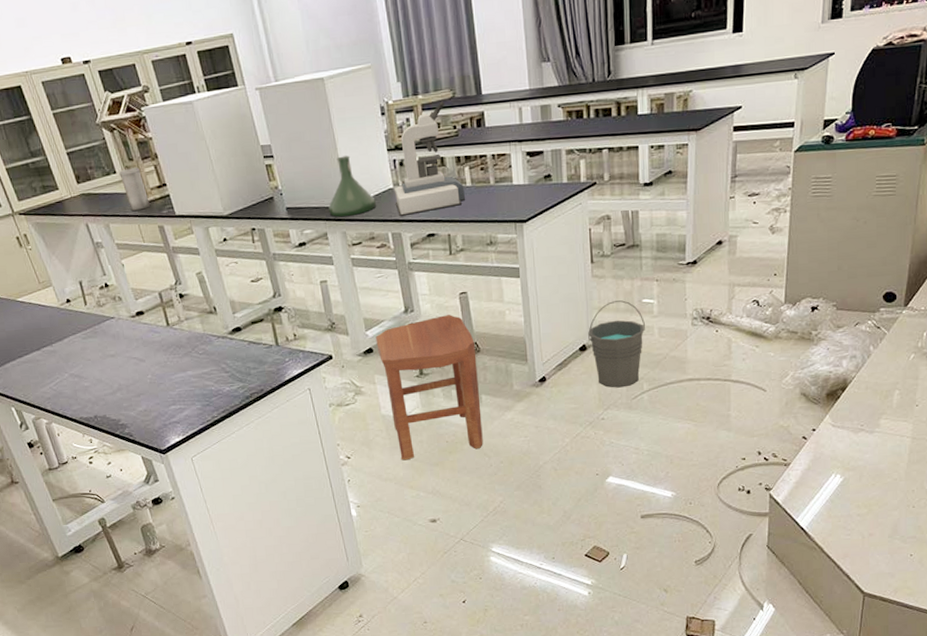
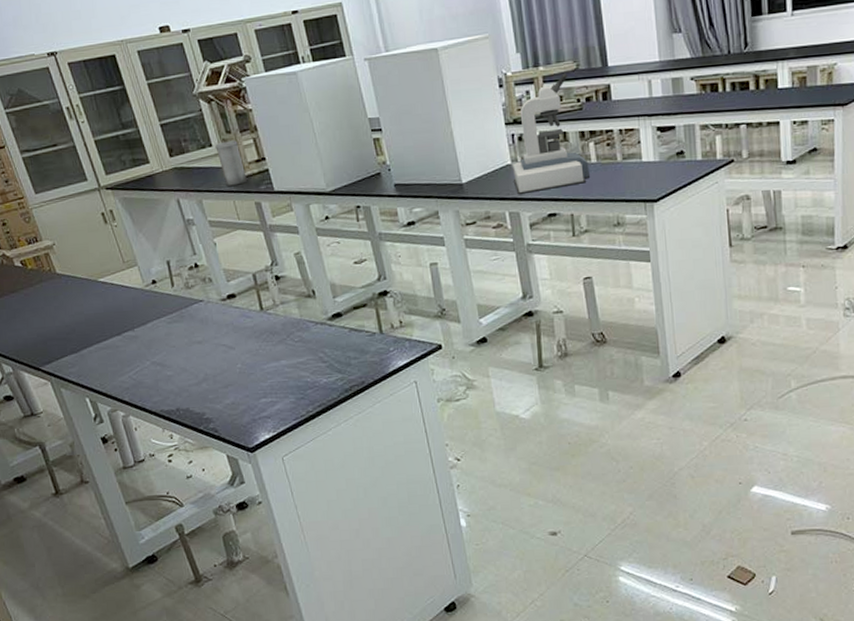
flask: present [328,155,376,218] -> none [440,129,492,195]
stool: present [376,315,483,461] -> none [490,301,610,464]
bucket: present [588,300,645,388] -> none [727,288,791,385]

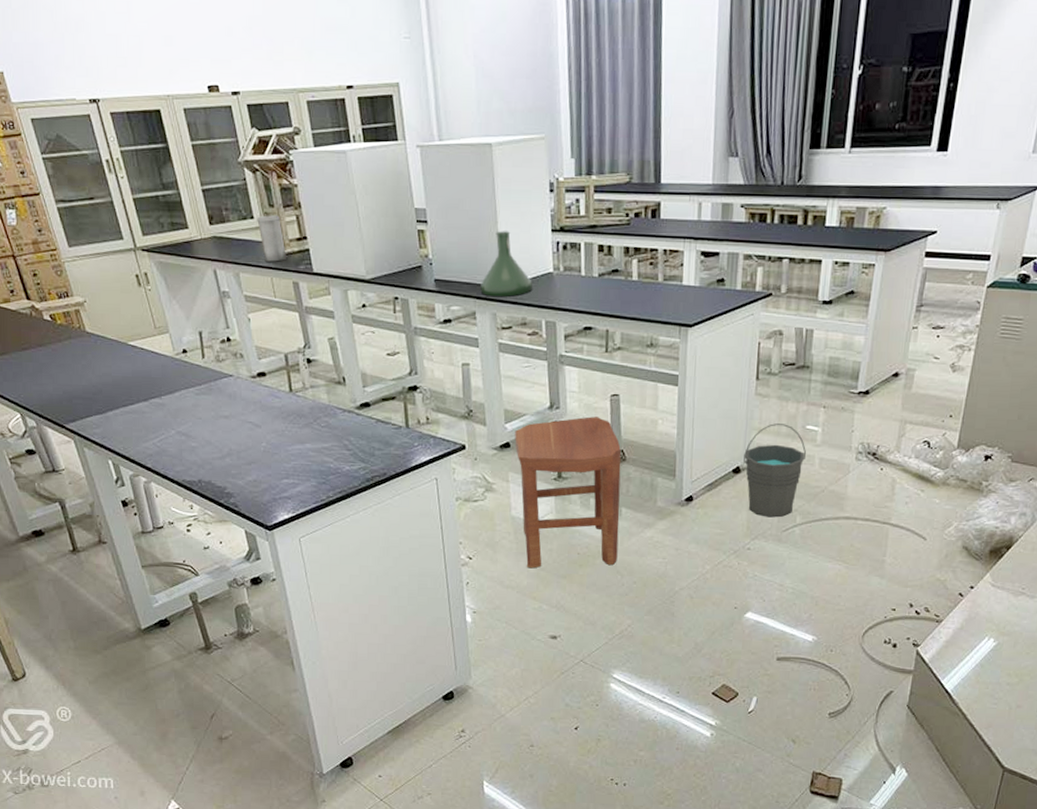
flask: none [440,129,492,195] -> present [480,231,532,297]
stool: none [490,301,610,464] -> present [515,416,622,569]
microscope: present [513,72,590,194] -> none [553,184,630,304]
bucket: none [727,288,791,385] -> present [743,423,806,518]

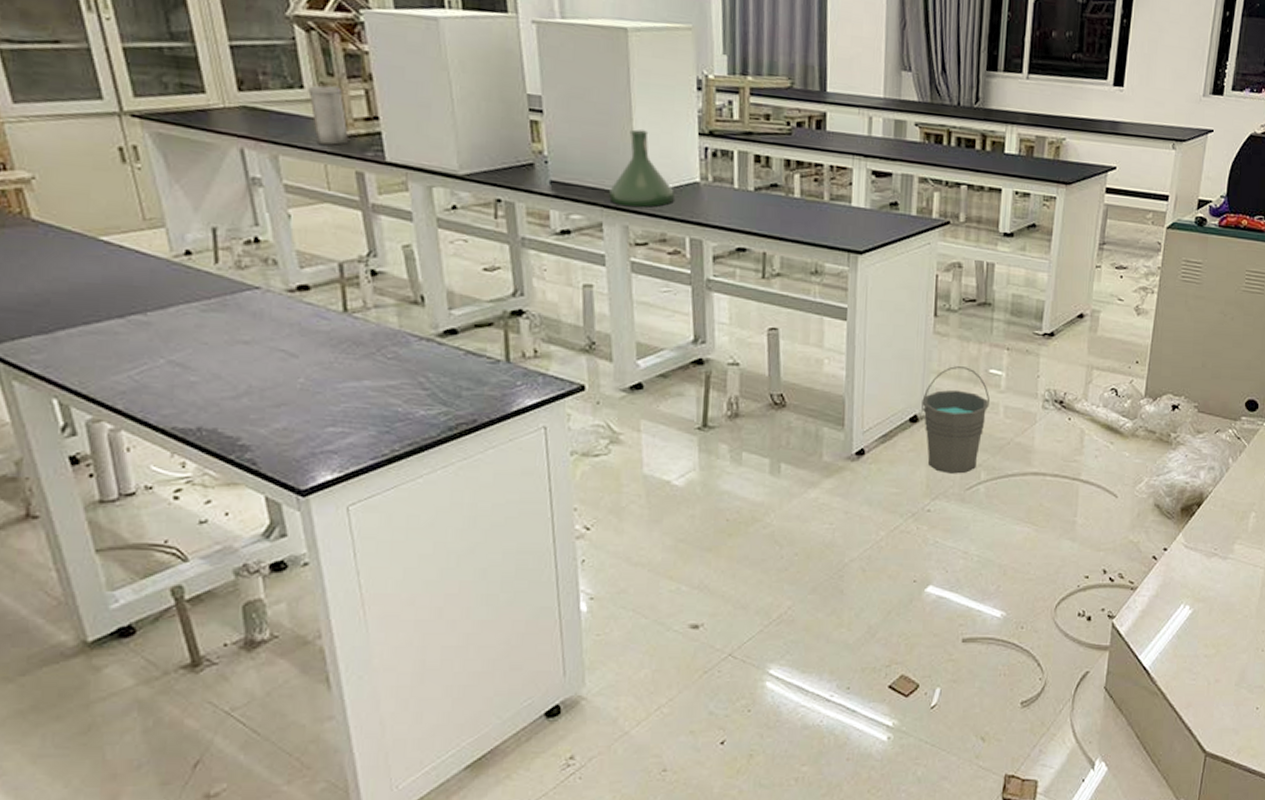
stool: present [515,416,622,569] -> none [649,353,781,540]

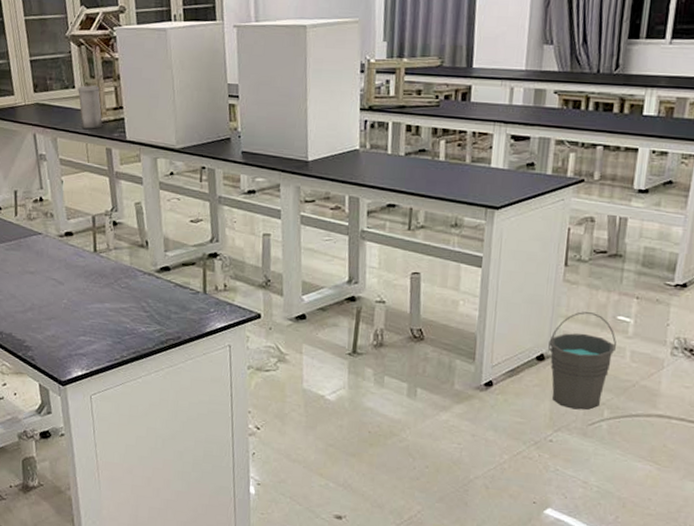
flask: present [609,129,674,208] -> none [286,108,338,172]

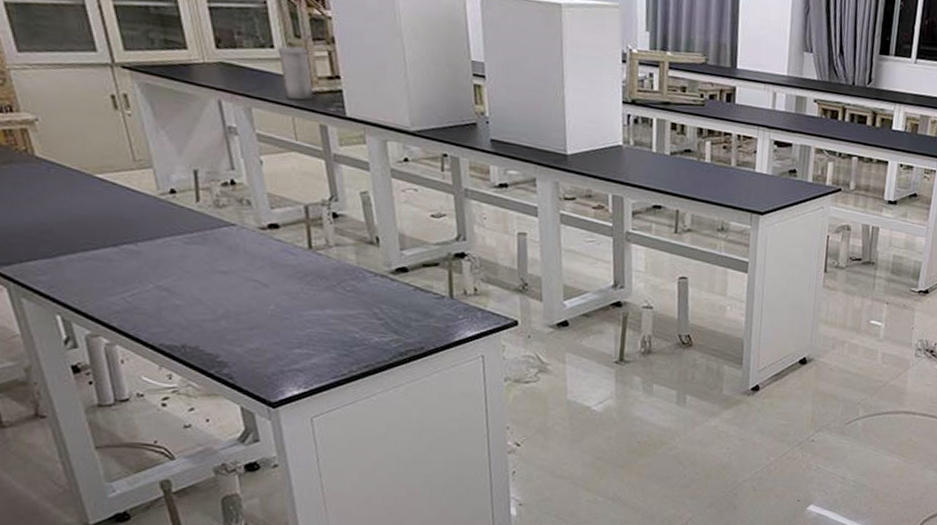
bucket: present [548,311,616,410] -> none [810,316,870,410]

